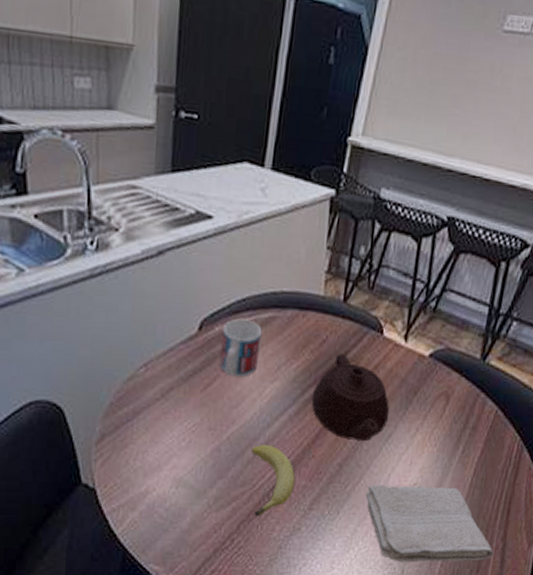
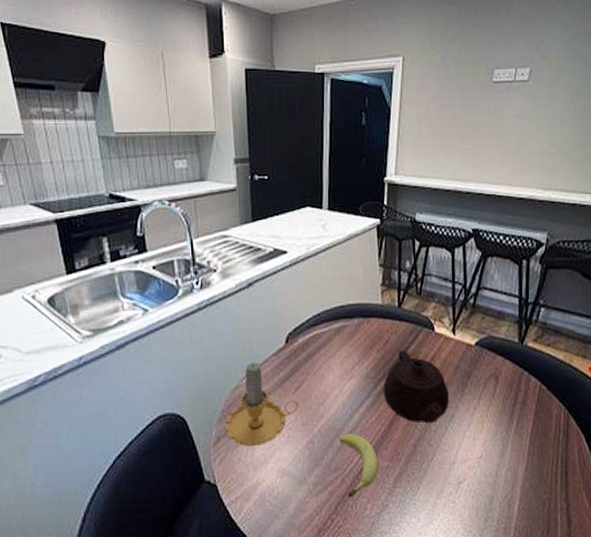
candle: none [111,348,207,450] -> present [224,362,299,447]
mug: present [219,319,262,377] -> none [305,330,336,379]
washcloth: present [365,485,494,563] -> none [439,456,560,529]

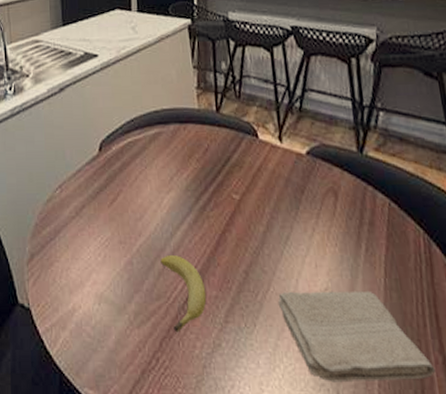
candle: present [224,362,299,447] -> none [38,171,115,267]
teapot: present [383,350,450,424] -> none [205,160,283,246]
washcloth: none [439,456,560,529] -> present [277,290,436,383]

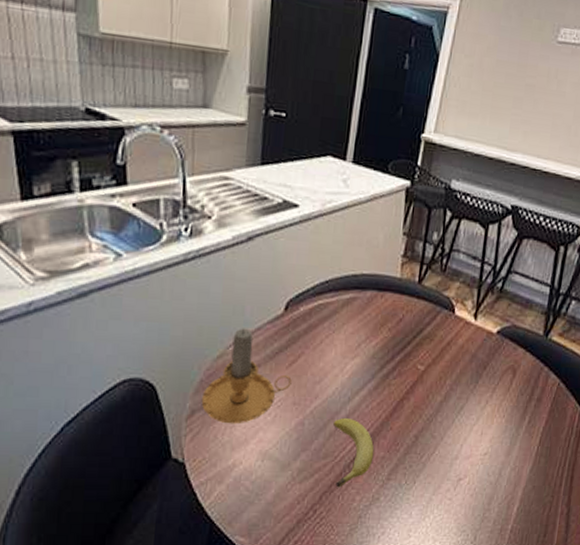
candle: none [38,171,115,267] -> present [201,328,292,424]
washcloth: present [277,290,436,383] -> none [439,455,559,529]

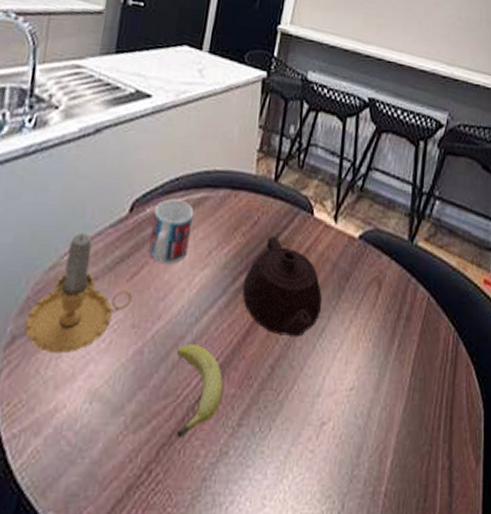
mug: none [304,299,344,354] -> present [148,199,194,264]
teapot: none [389,331,462,414] -> present [242,236,323,338]

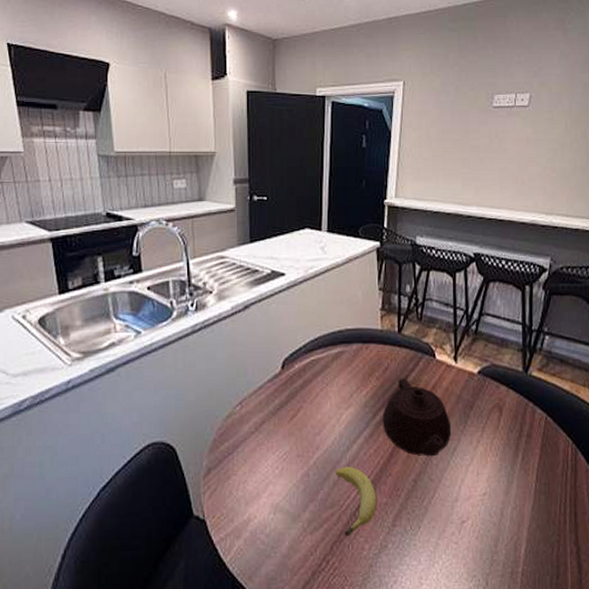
candle: present [24,233,132,354] -> none [215,388,294,480]
mug: present [148,199,194,264] -> none [301,356,334,407]

